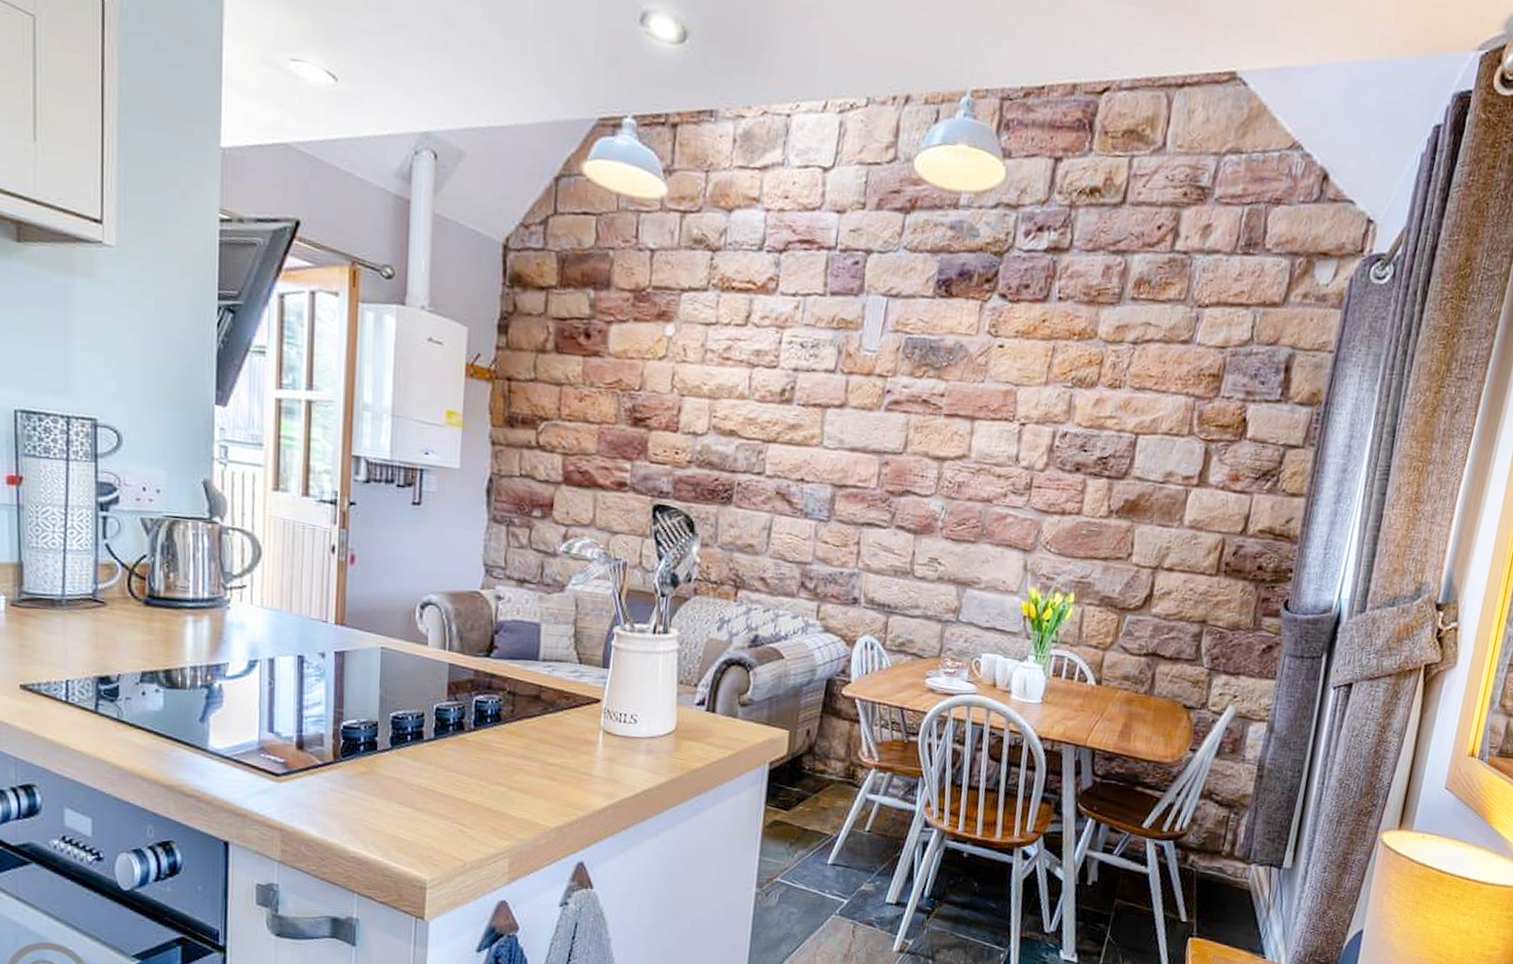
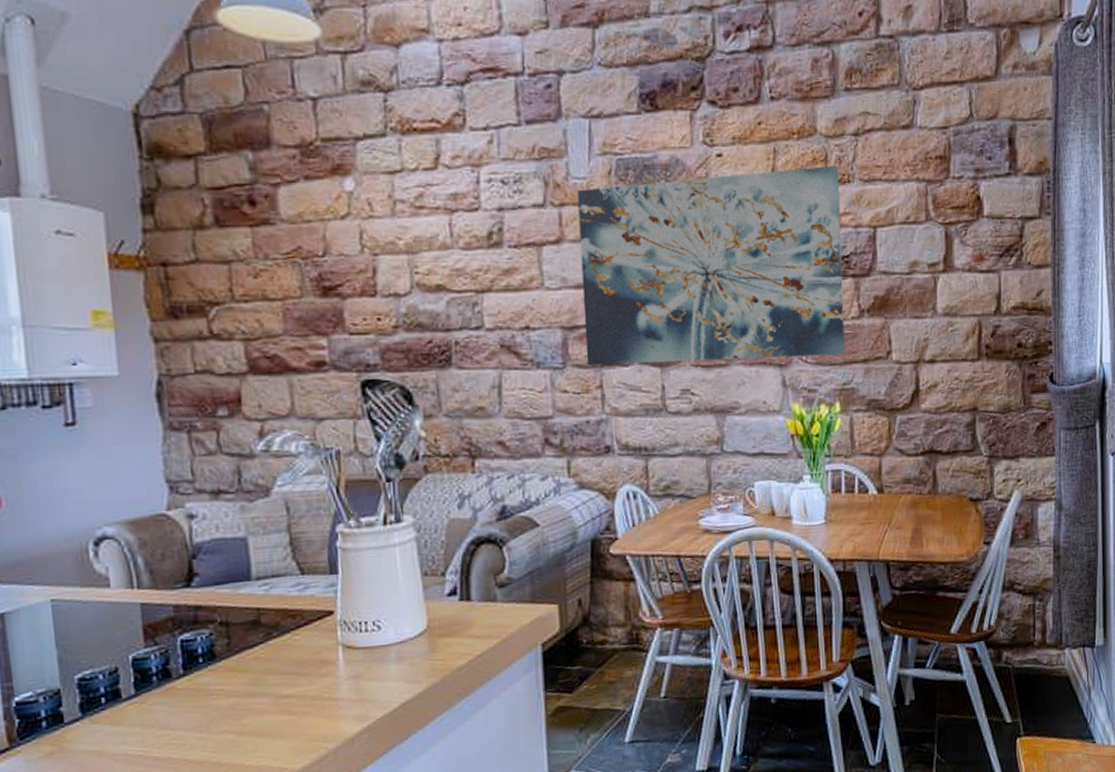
wall art: none [849,361,1112,550] -> present [577,165,845,366]

